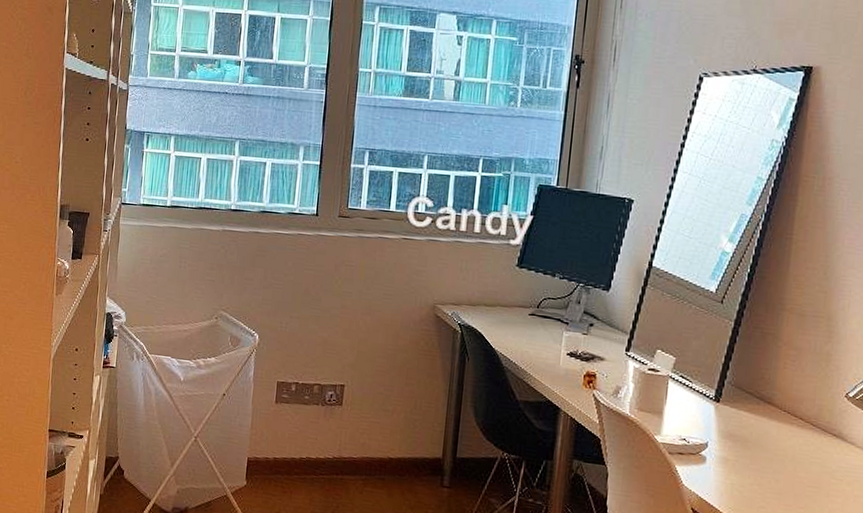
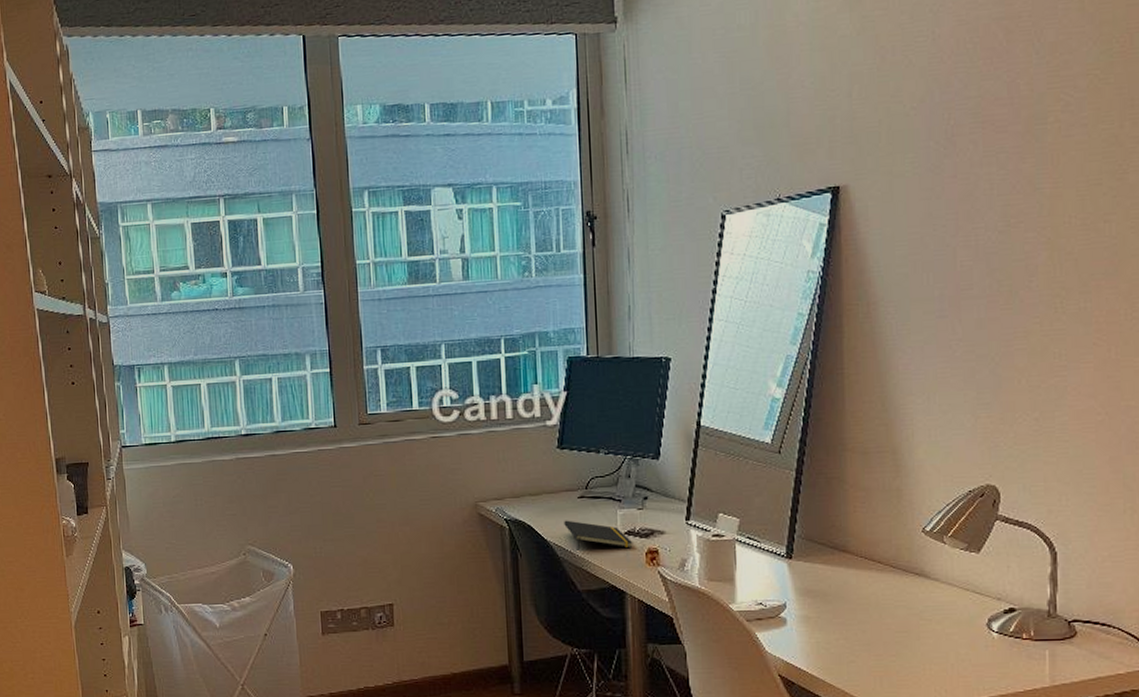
notepad: none [513,333,574,369] -> present [564,520,633,550]

